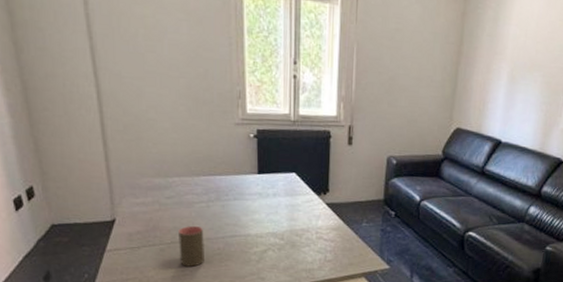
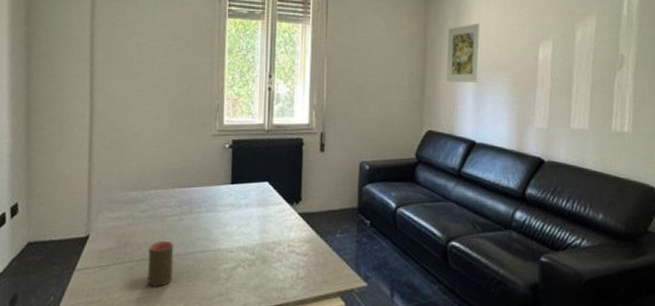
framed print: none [480,15,523,81] -> present [446,23,482,82]

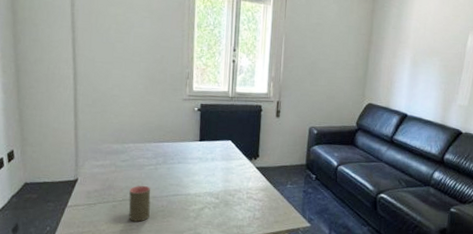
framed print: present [446,23,482,82] -> none [387,11,422,64]

